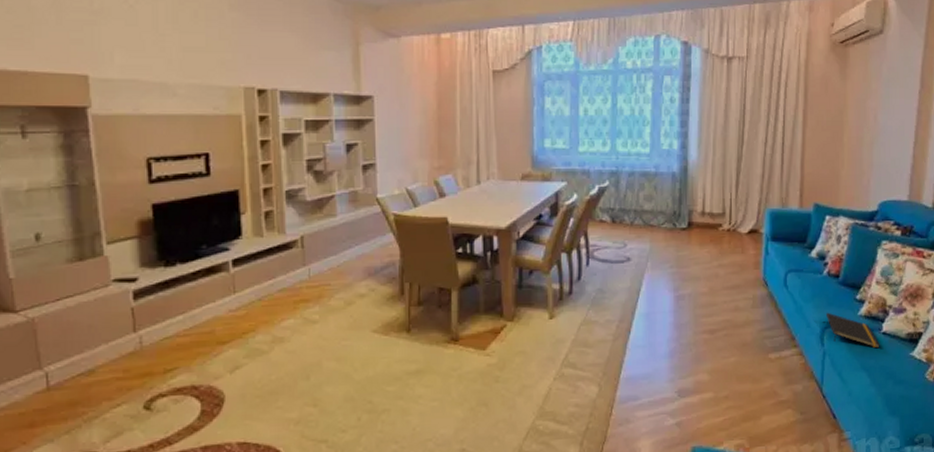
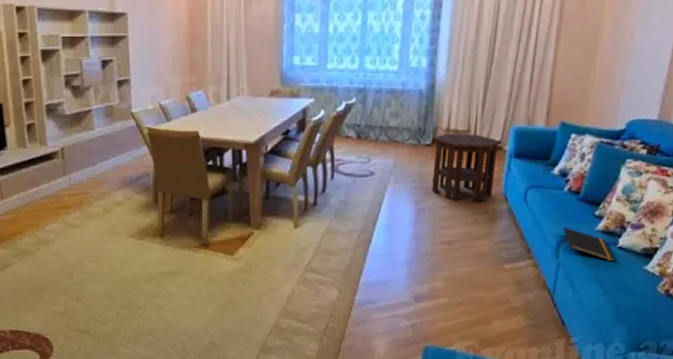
side table: none [688,216,758,289] -> present [432,133,502,203]

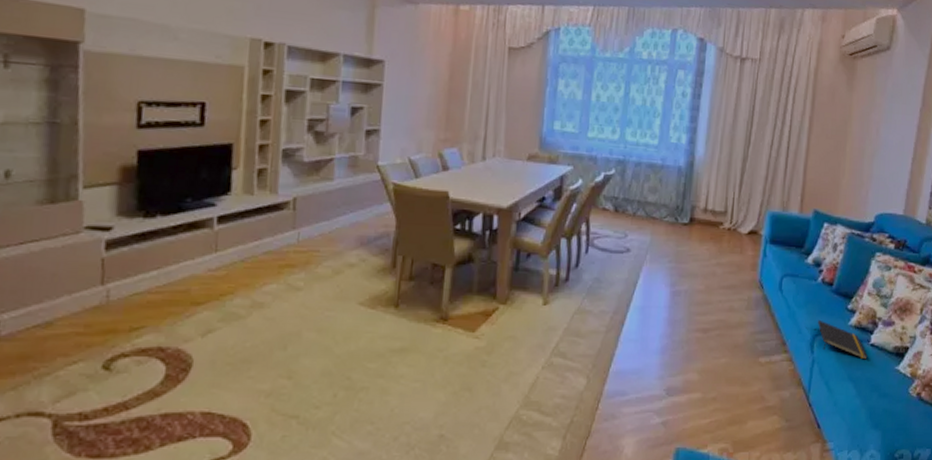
side table: present [432,133,502,203] -> none [688,212,758,289]

